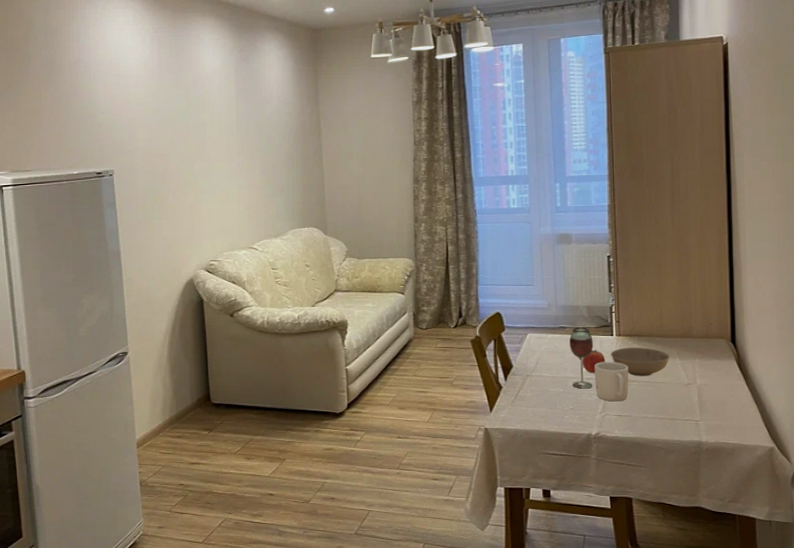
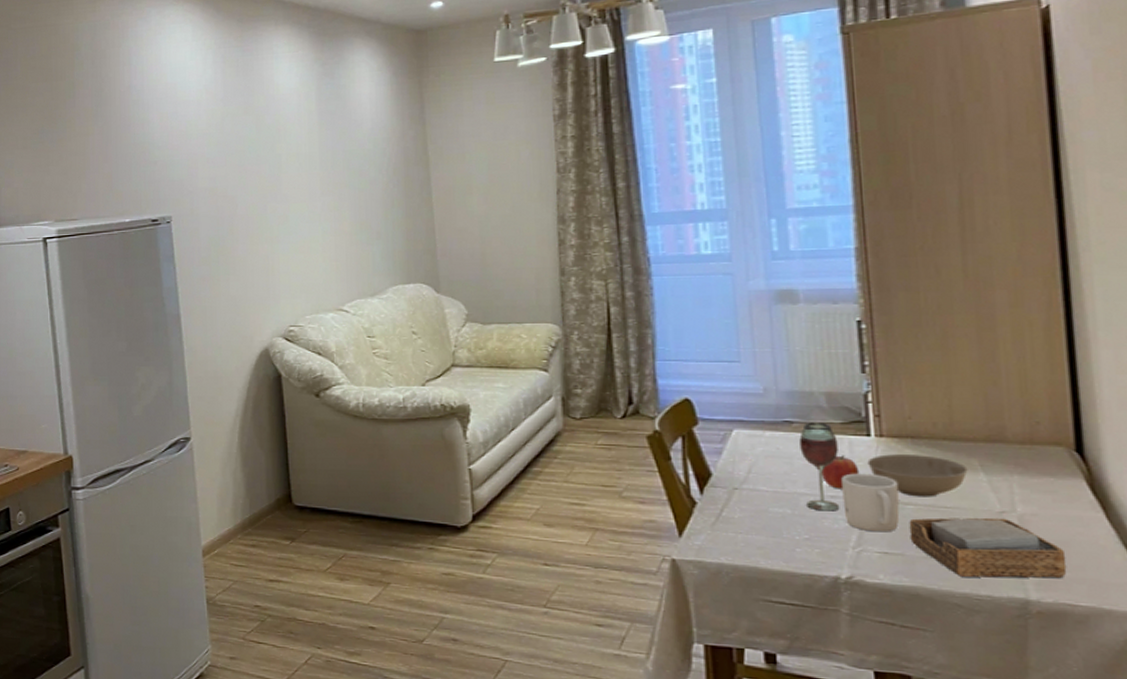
napkin holder: none [634,388,723,429] -> present [909,517,1067,579]

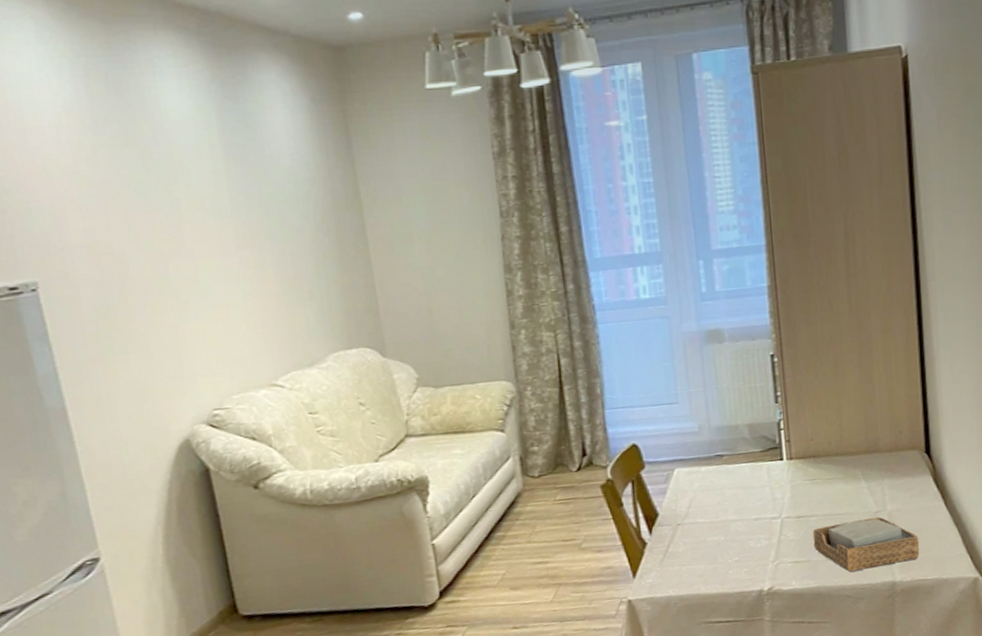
wineglass: present [799,422,840,511] -> none [728,452,762,534]
fruit: present [821,455,860,489] -> none [746,480,776,512]
mug: present [841,473,900,532] -> none [762,493,806,546]
bowl: present [867,454,968,497] -> none [781,471,854,509]

